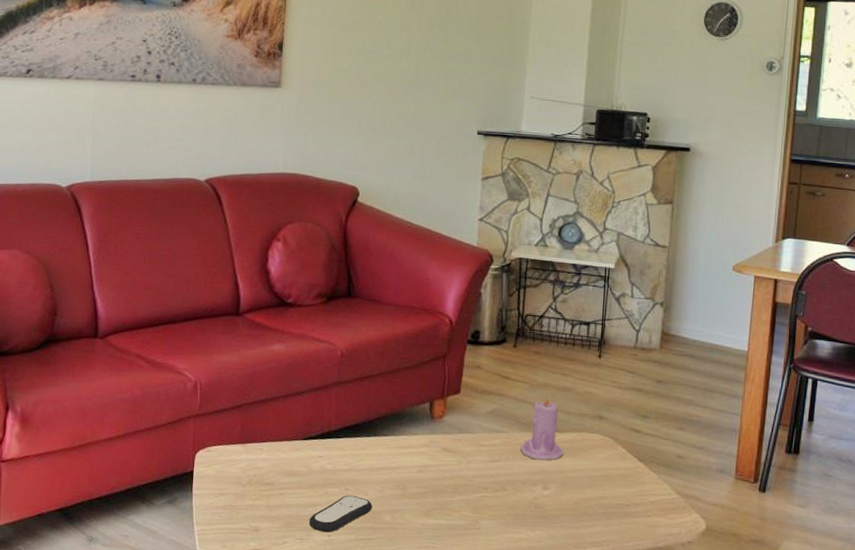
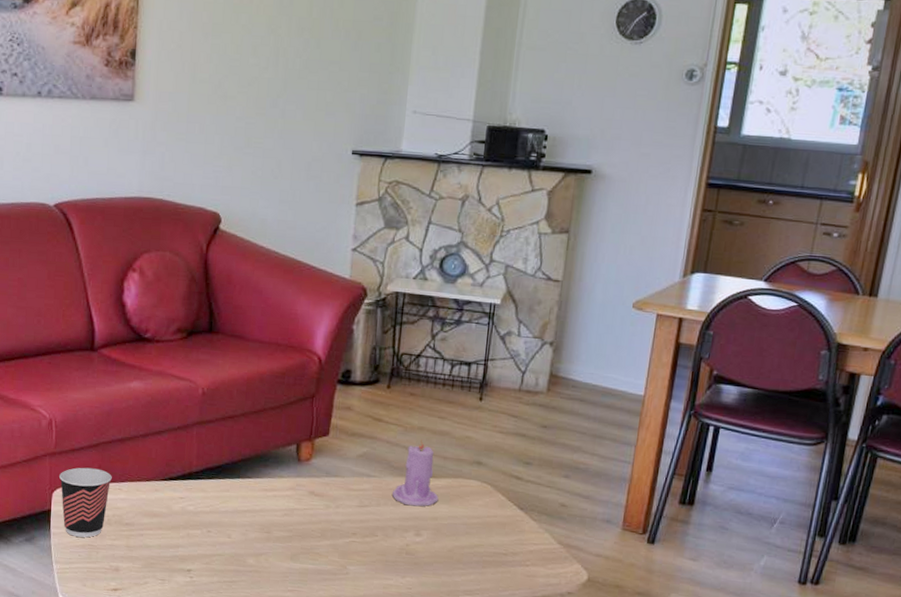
cup: none [203,428,254,498] -> present [59,467,112,538]
remote control: present [309,495,373,533] -> none [170,537,236,574]

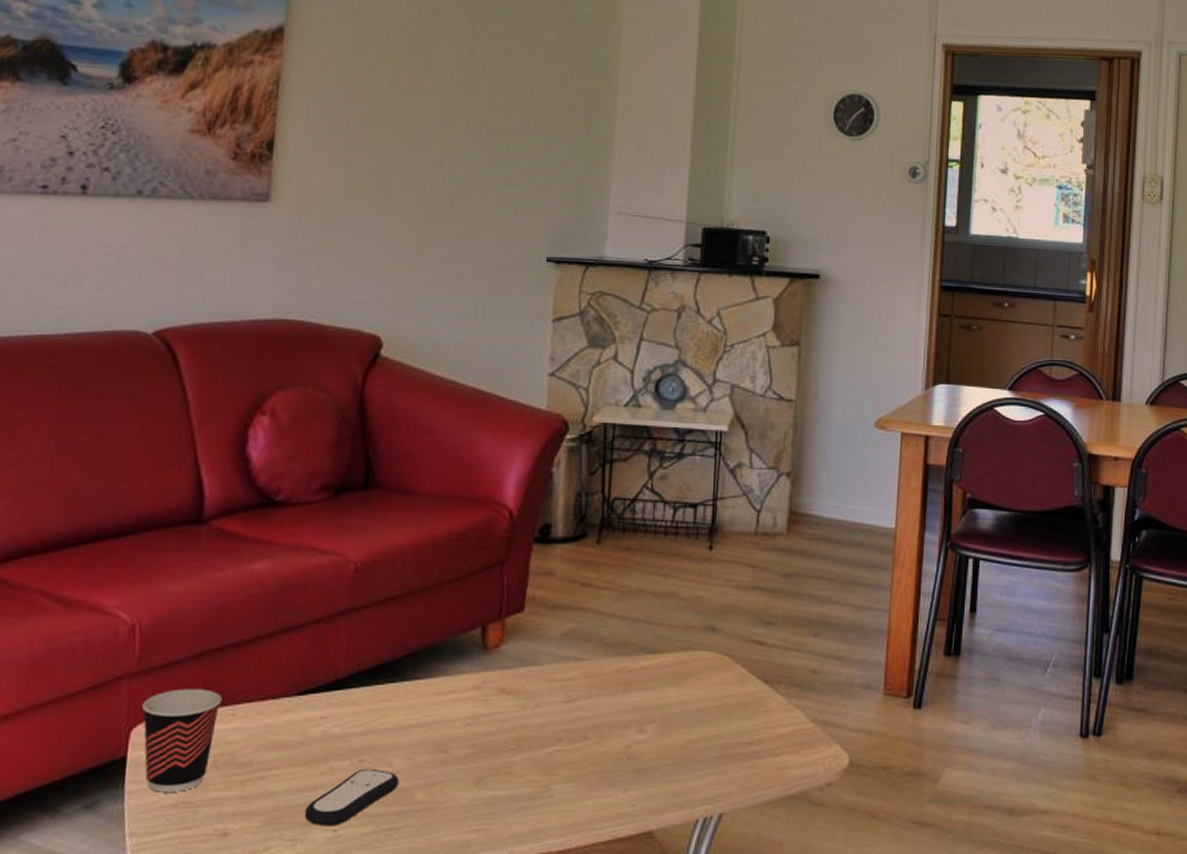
remote control: none [170,537,236,574] -> present [304,768,399,827]
candle: present [392,439,439,507] -> none [606,605,665,694]

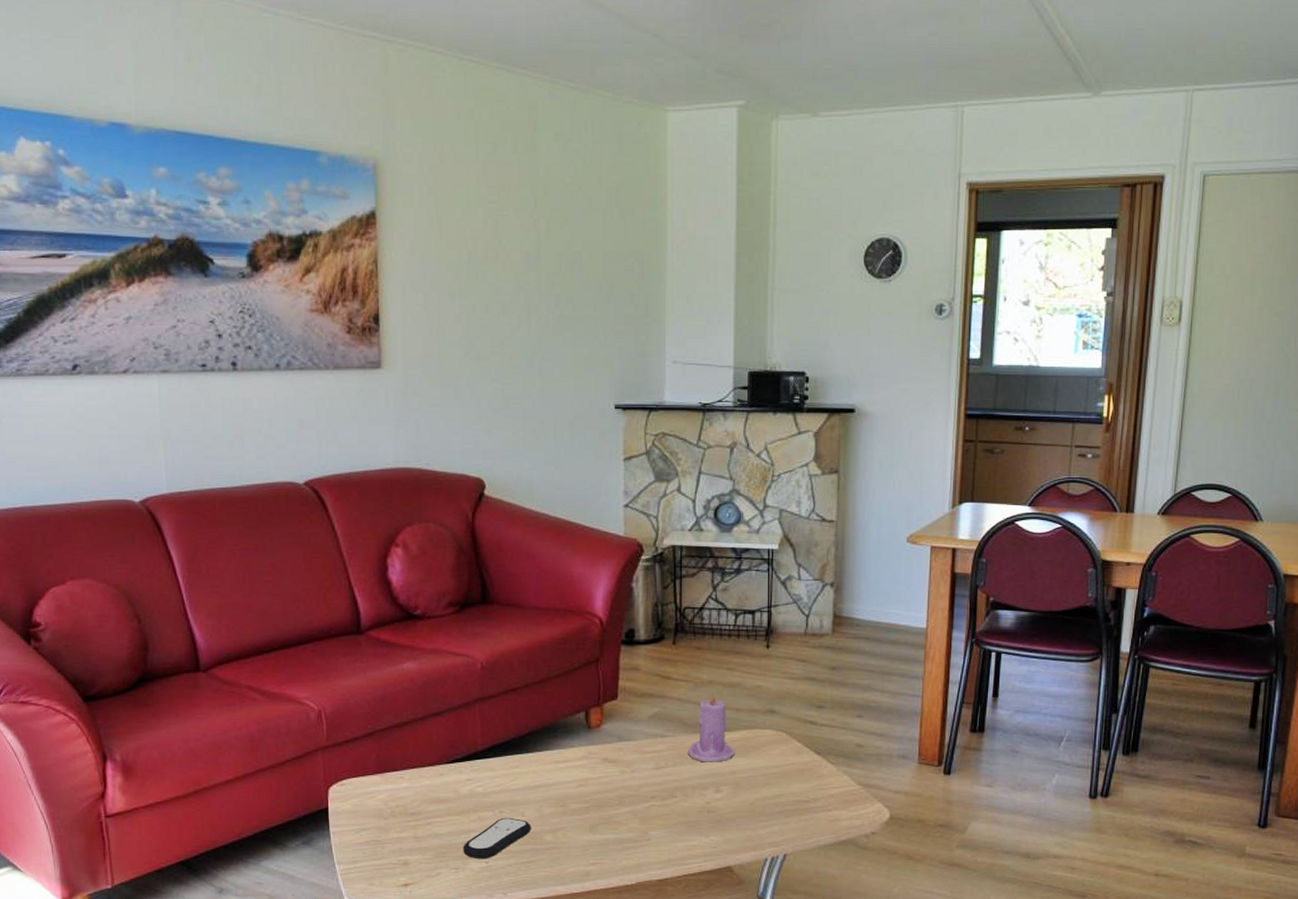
cup: present [142,688,222,792] -> none [334,758,392,833]
candle: none [606,605,665,694] -> present [687,693,735,763]

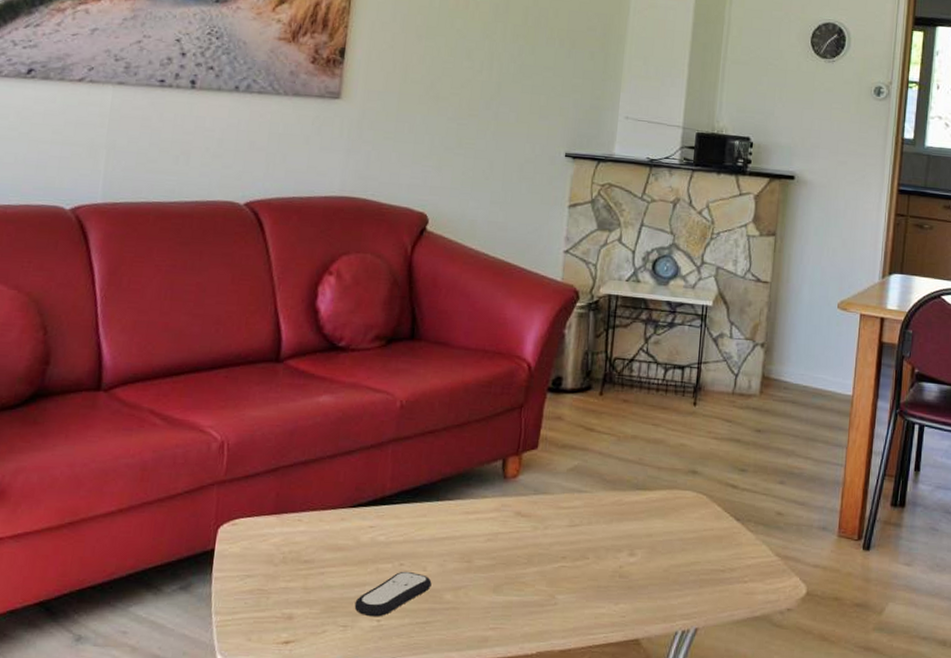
candle: present [687,693,735,763] -> none [604,449,653,523]

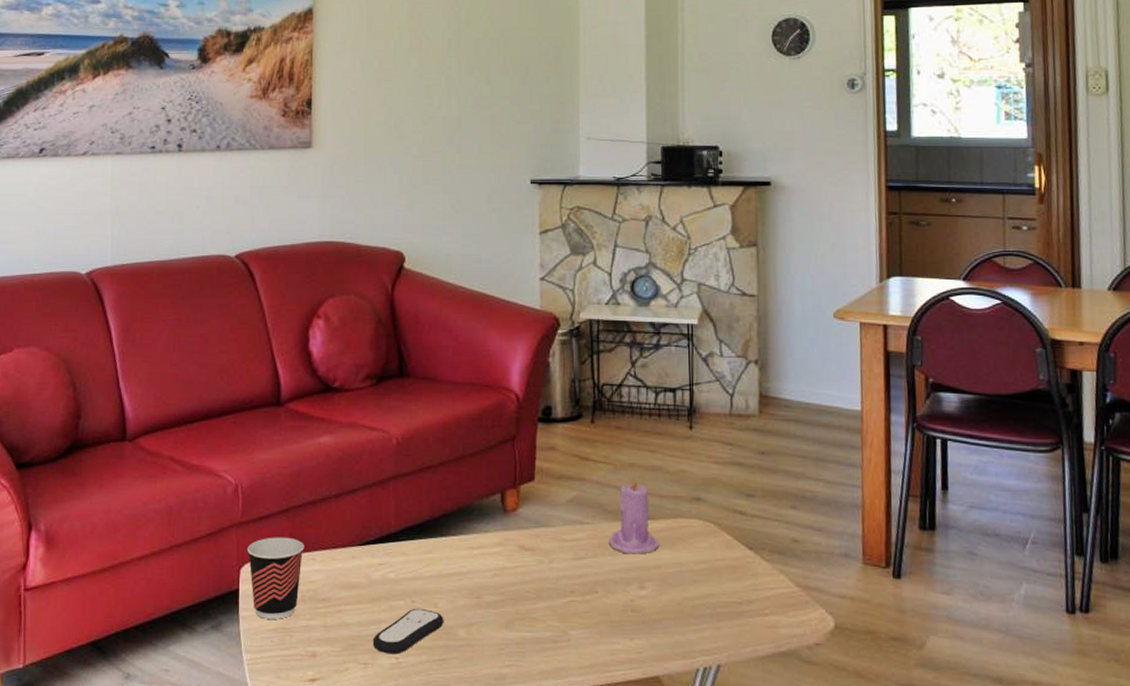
cup: none [228,496,291,581] -> present [247,537,304,619]
candle: none [604,449,653,523] -> present [608,477,660,555]

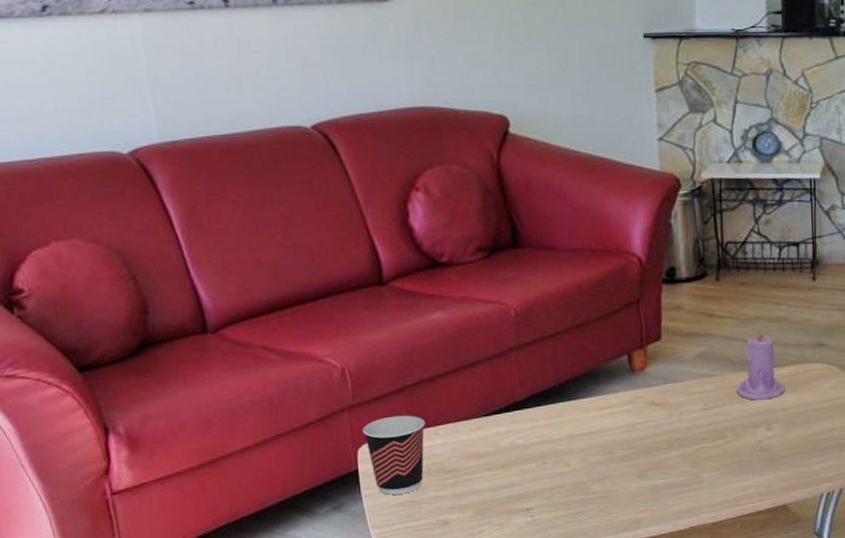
remote control: present [372,608,444,655] -> none [505,468,577,514]

